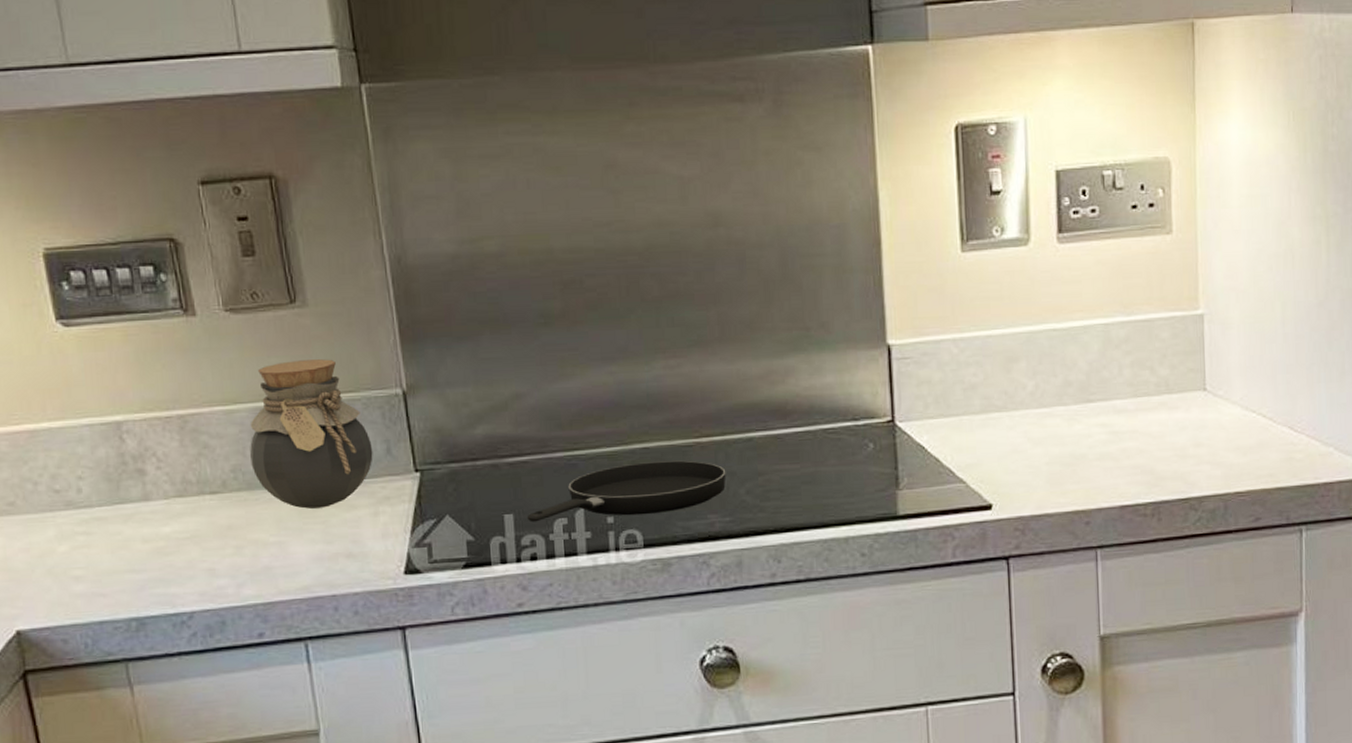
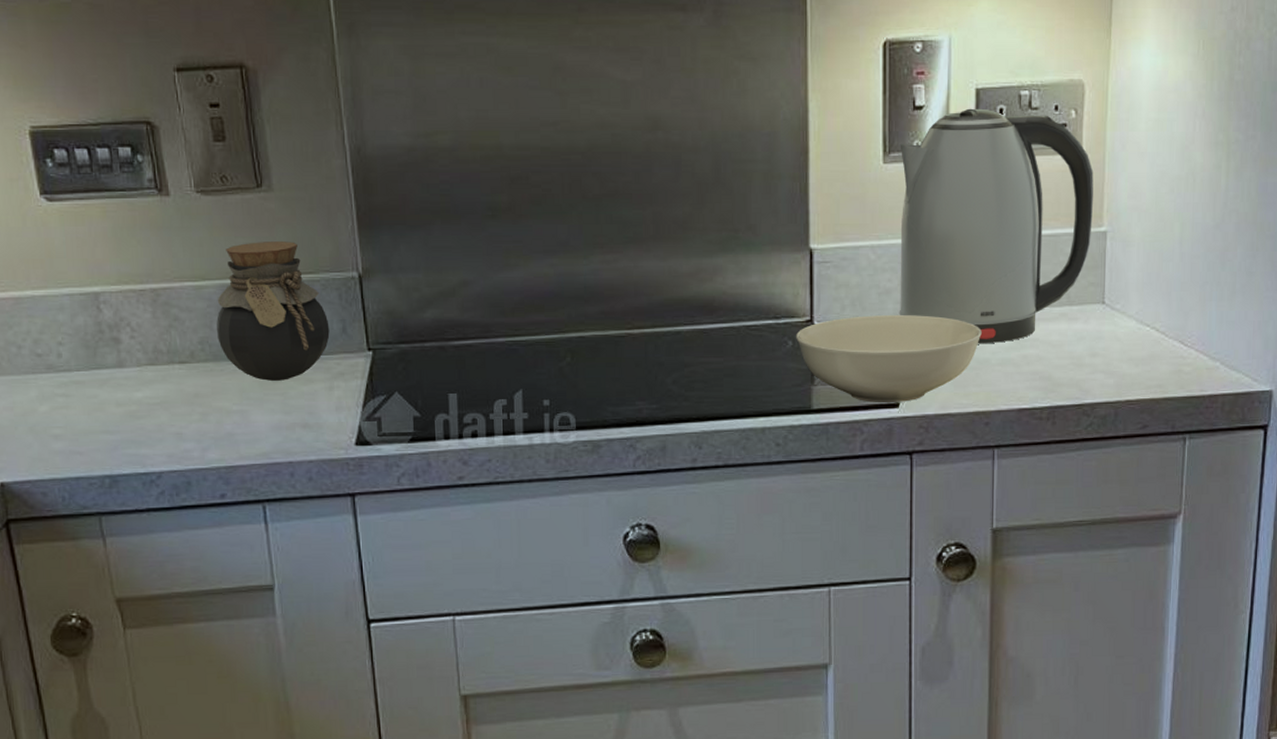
frying pan: present [526,460,726,523] -> none [469,350,655,402]
bowl: none [877,410,1077,506] -> present [796,315,982,404]
kettle: none [978,190,1188,439] -> present [899,108,1094,344]

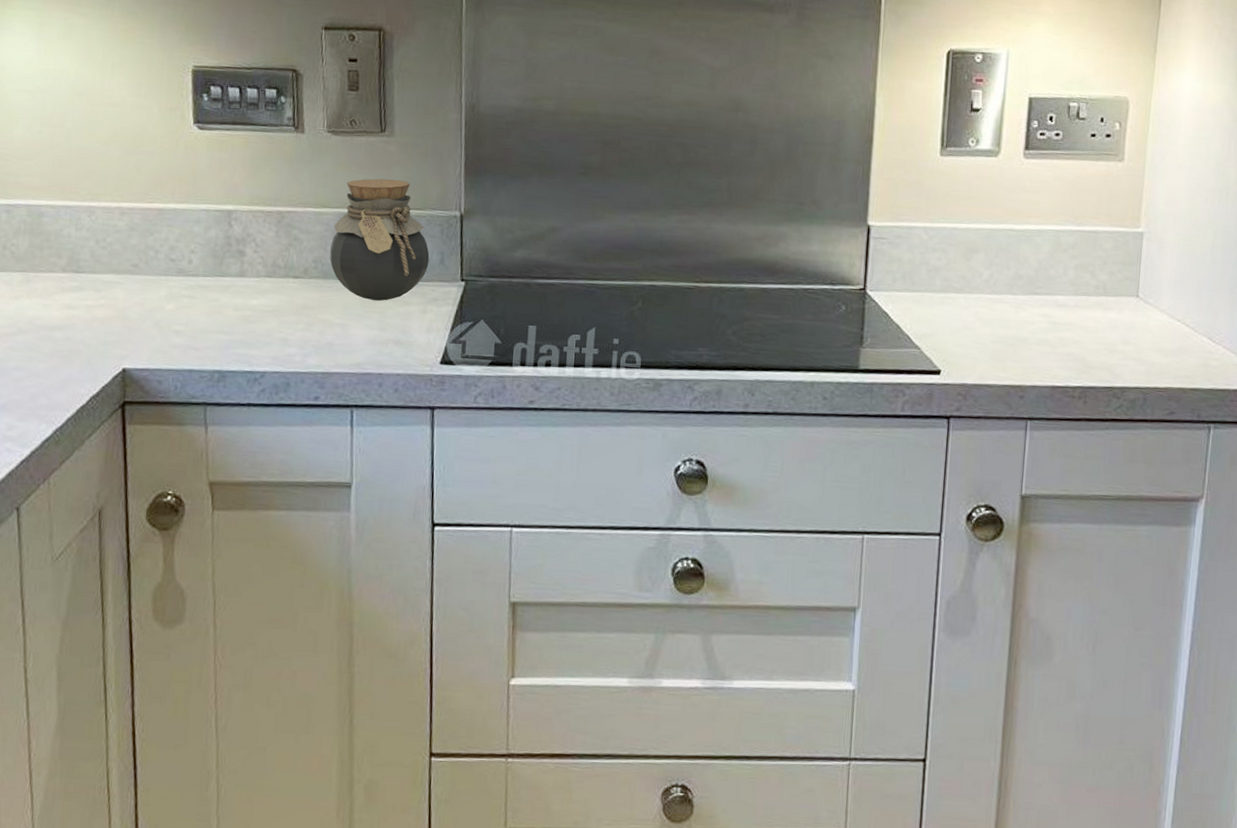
bowl: present [796,315,982,404] -> none [849,289,1022,370]
kettle: present [899,108,1094,344] -> none [945,114,1134,324]

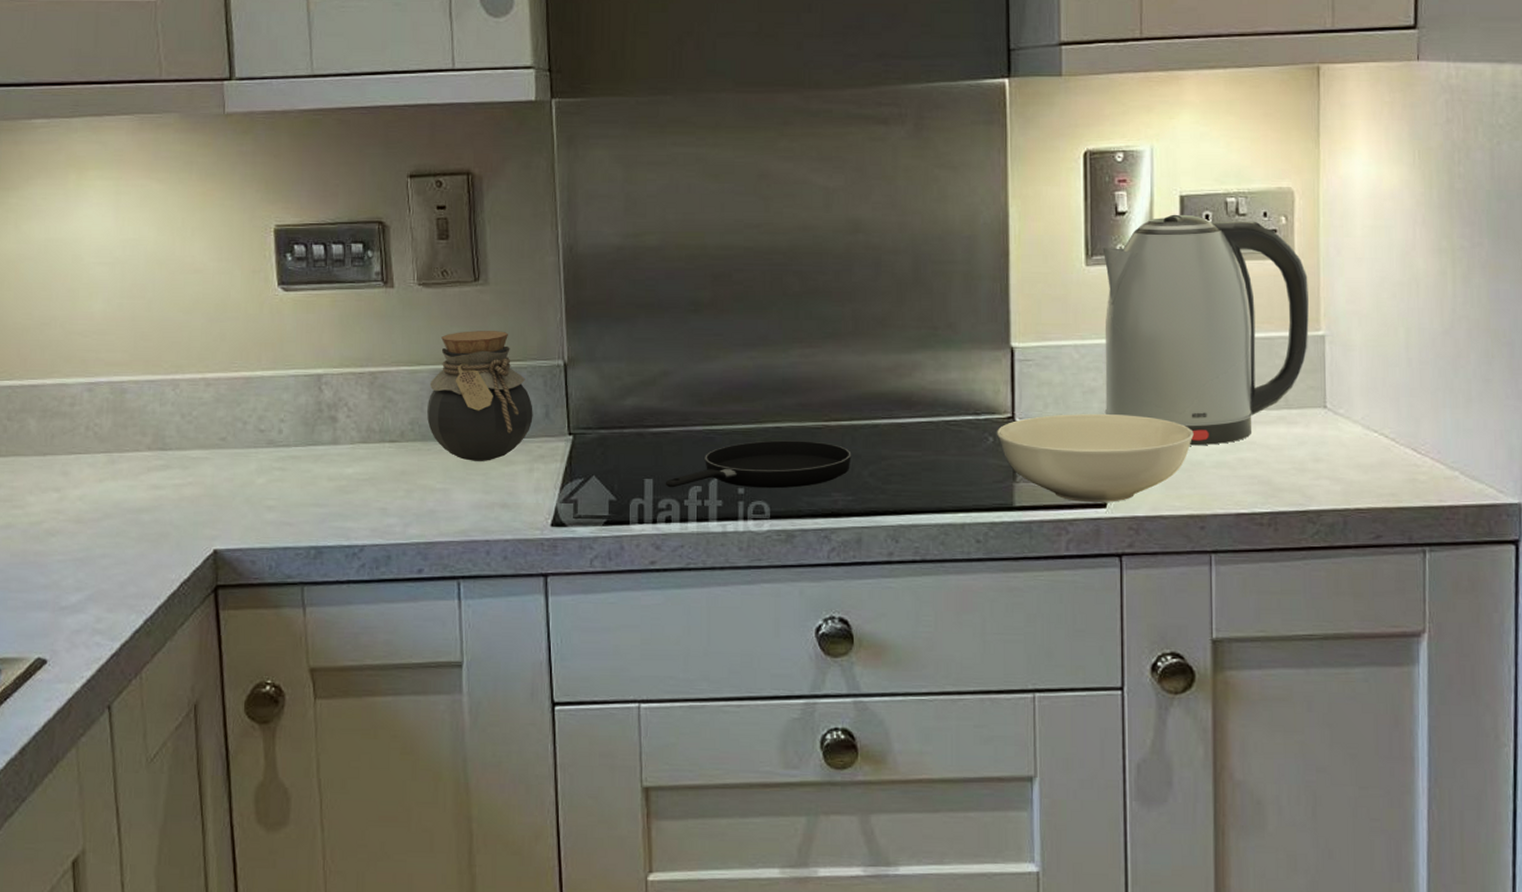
frying pan: none [547,297,718,341] -> present [665,440,851,489]
bowl: none [849,289,1022,370] -> present [997,414,1194,503]
kettle: none [945,114,1134,324] -> present [1102,214,1310,446]

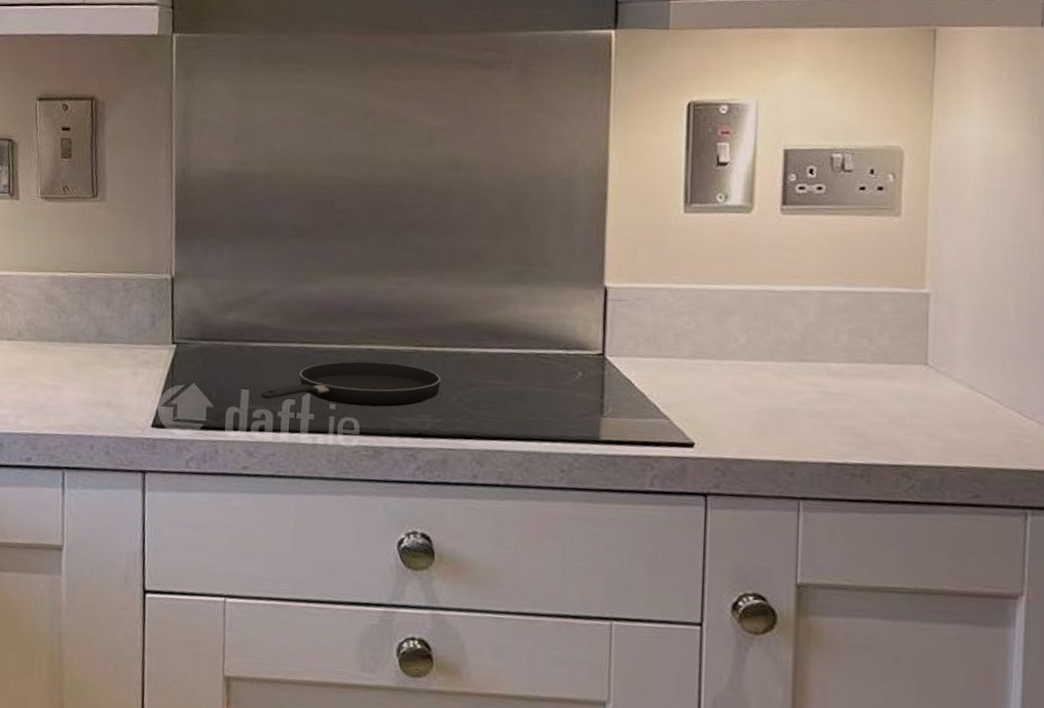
jar: present [427,331,533,461] -> none [43,243,141,363]
bowl: present [997,414,1194,503] -> none [586,354,787,443]
kettle: present [1102,214,1310,446] -> none [696,167,915,394]

